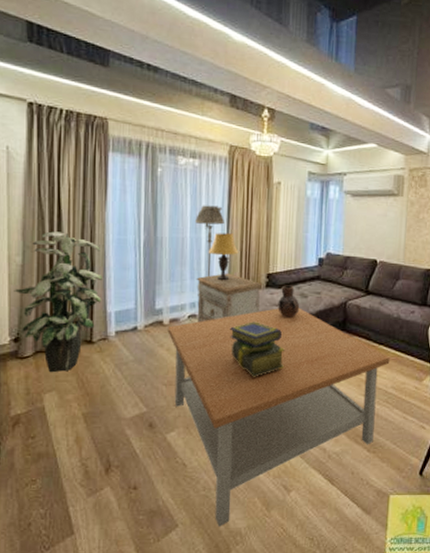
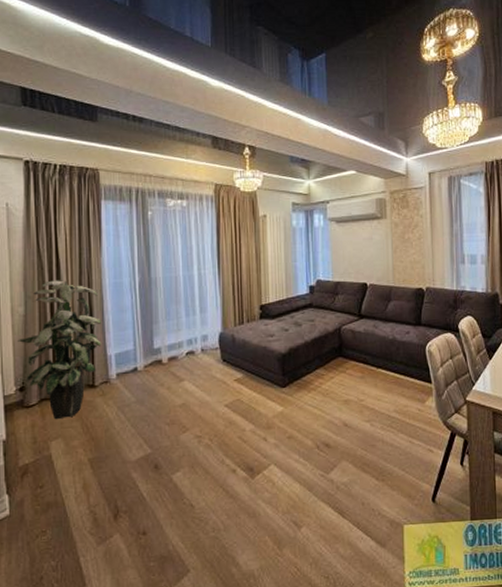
coffee table: present [167,307,390,527] -> none [167,336,390,570]
floor lamp: present [195,205,224,276] -> none [187,243,215,312]
nightstand: present [196,273,263,323] -> none [191,308,257,359]
table lamp: present [208,233,239,281] -> none [201,268,231,316]
stack of books: present [230,321,285,377] -> none [228,354,285,410]
vase: present [278,285,300,318] -> none [273,315,295,347]

